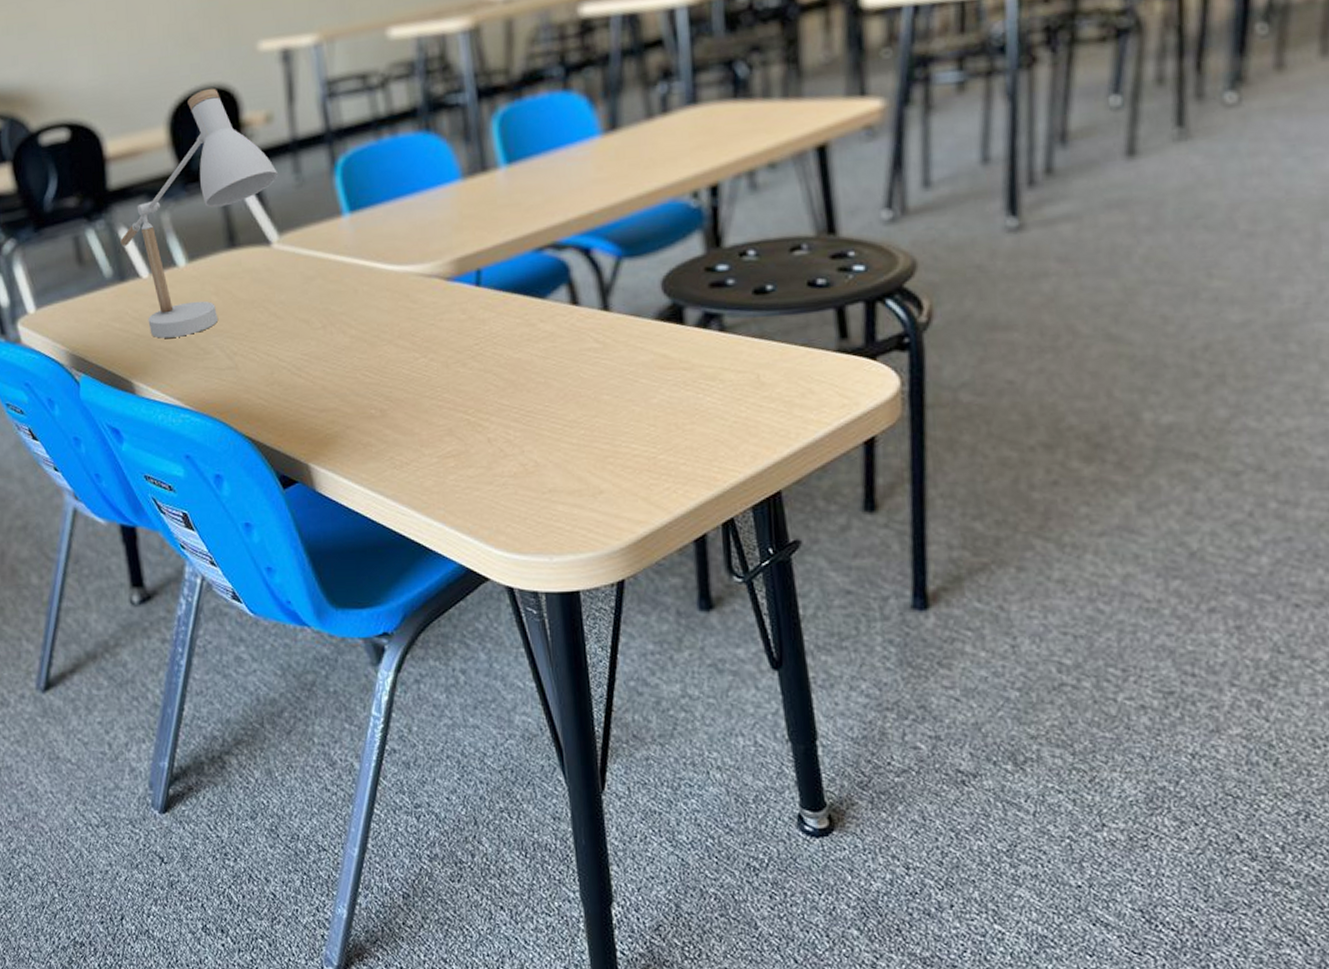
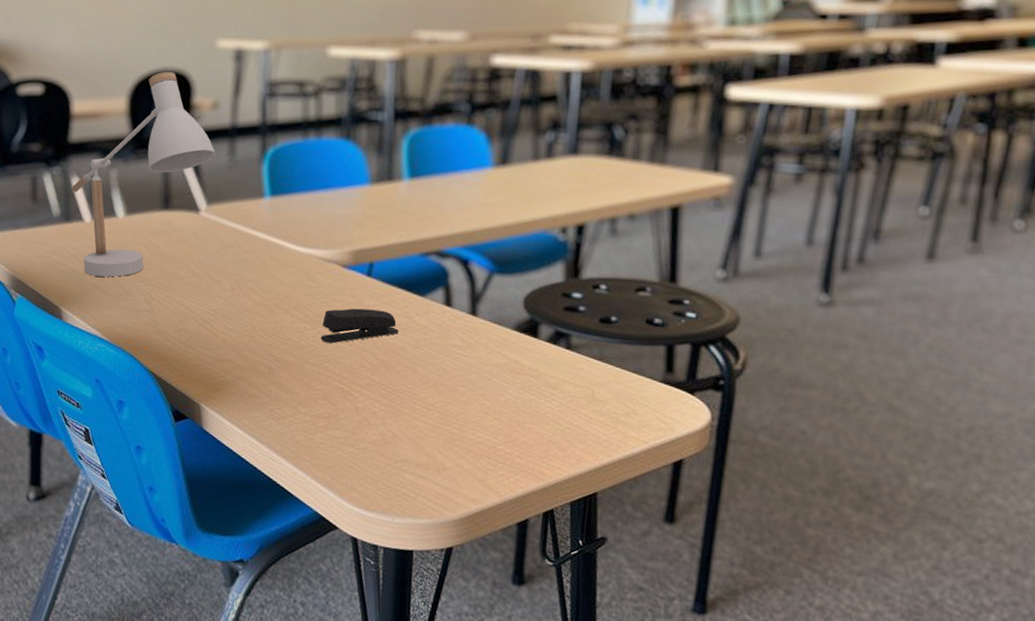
stapler: none [433,322,524,371] -> present [320,308,400,344]

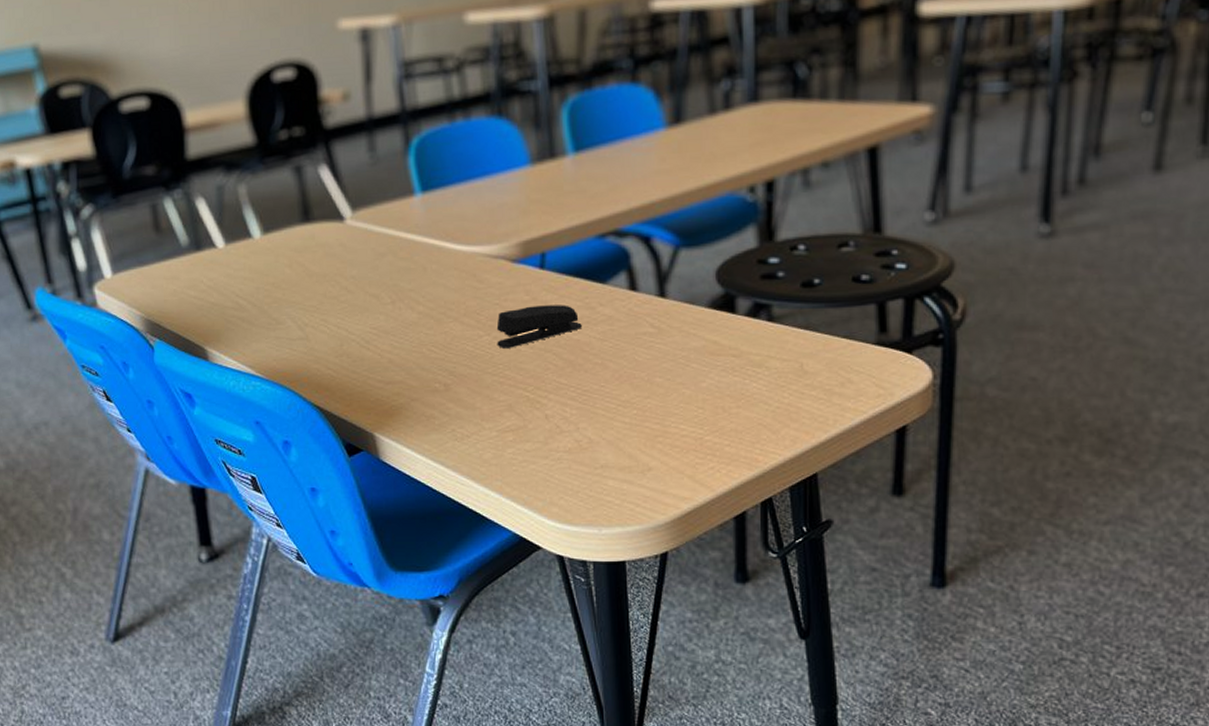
desk lamp: present [71,71,216,278] -> none [197,63,354,307]

